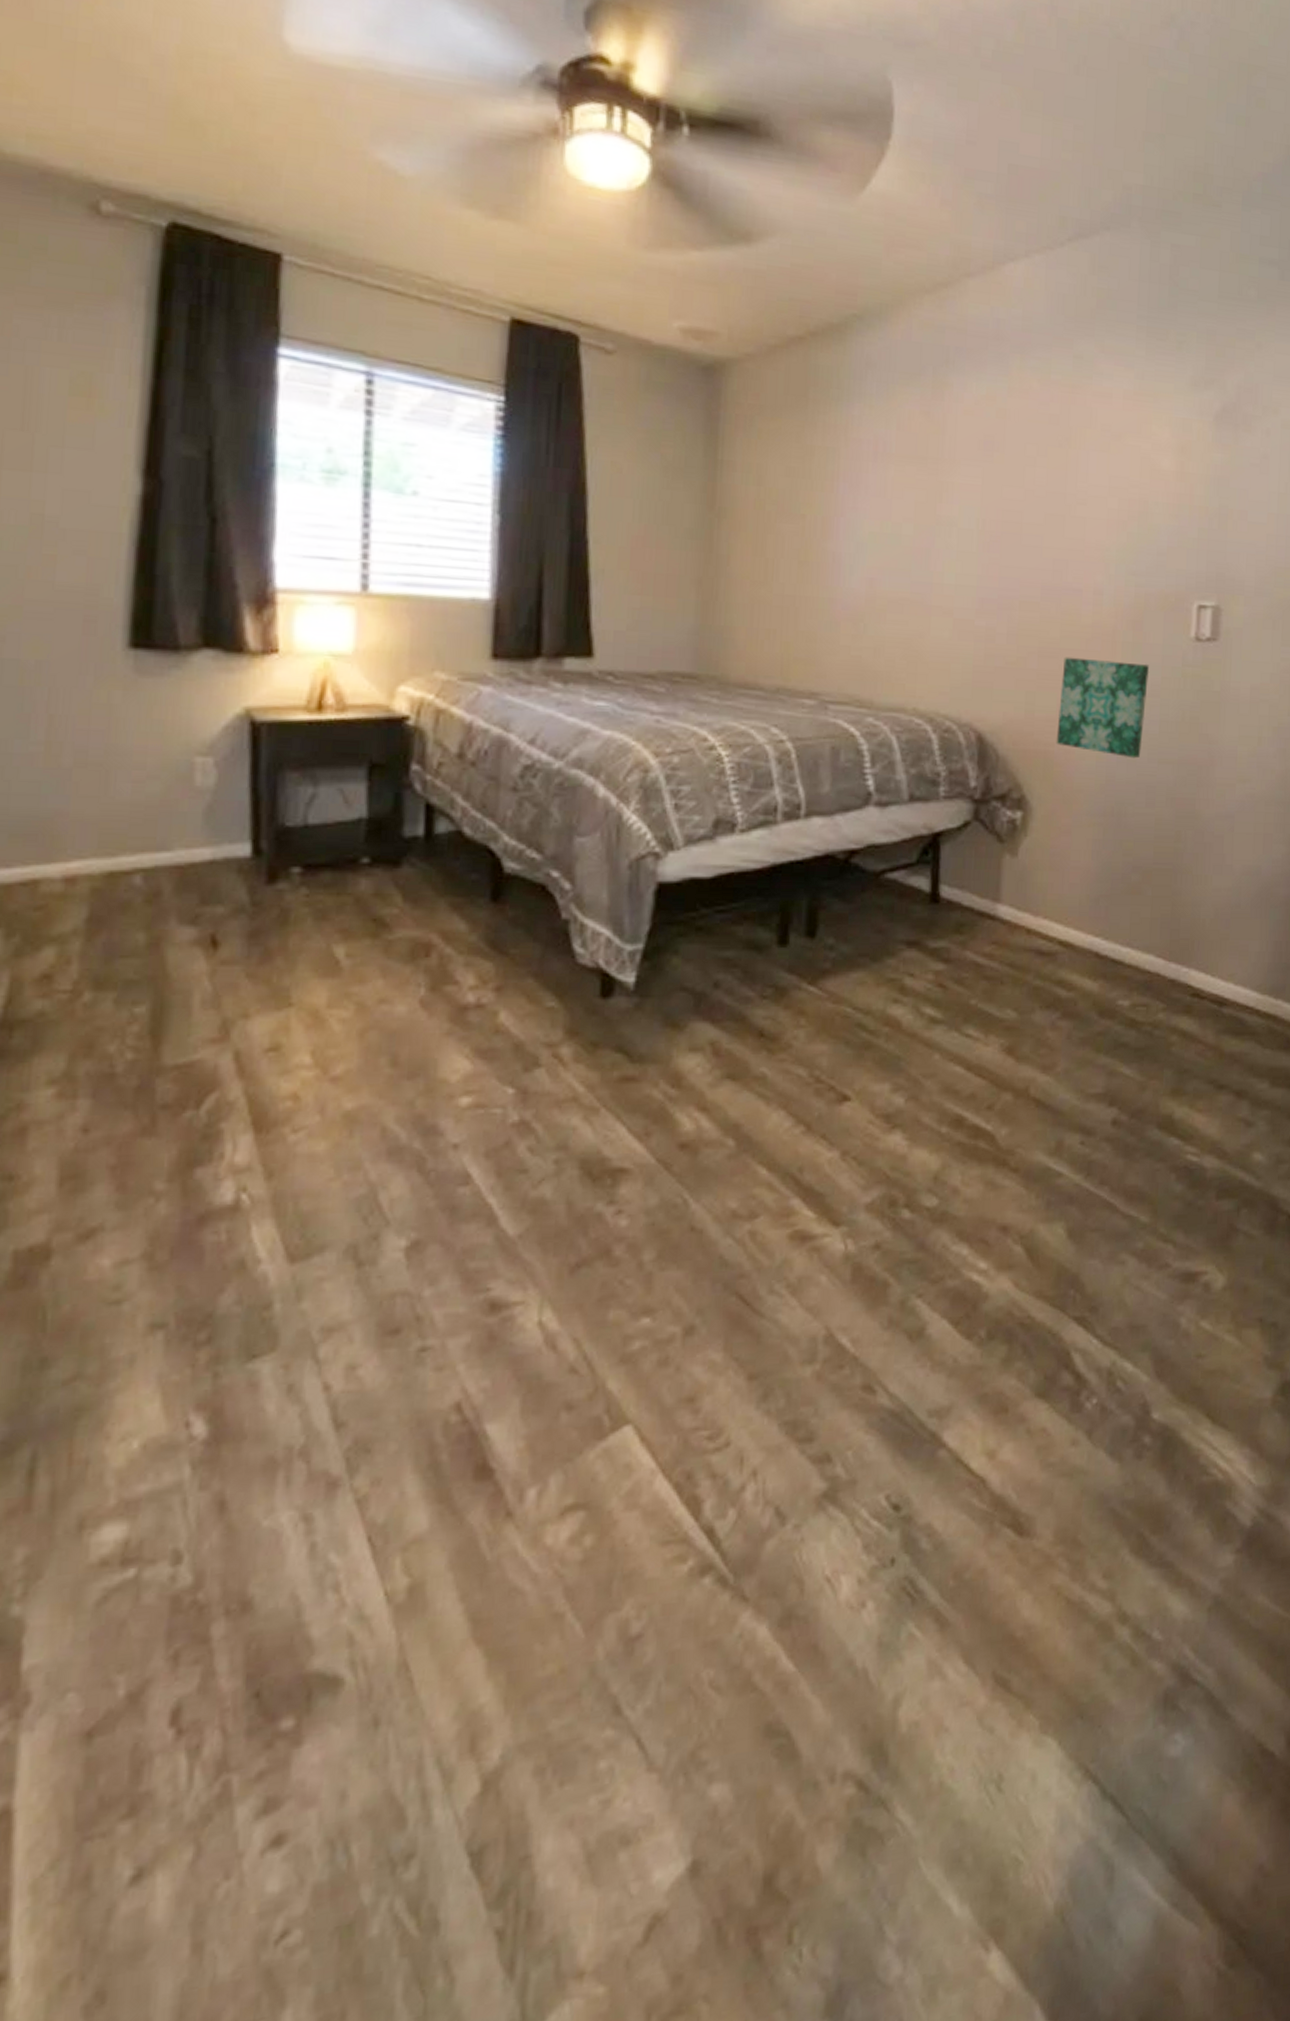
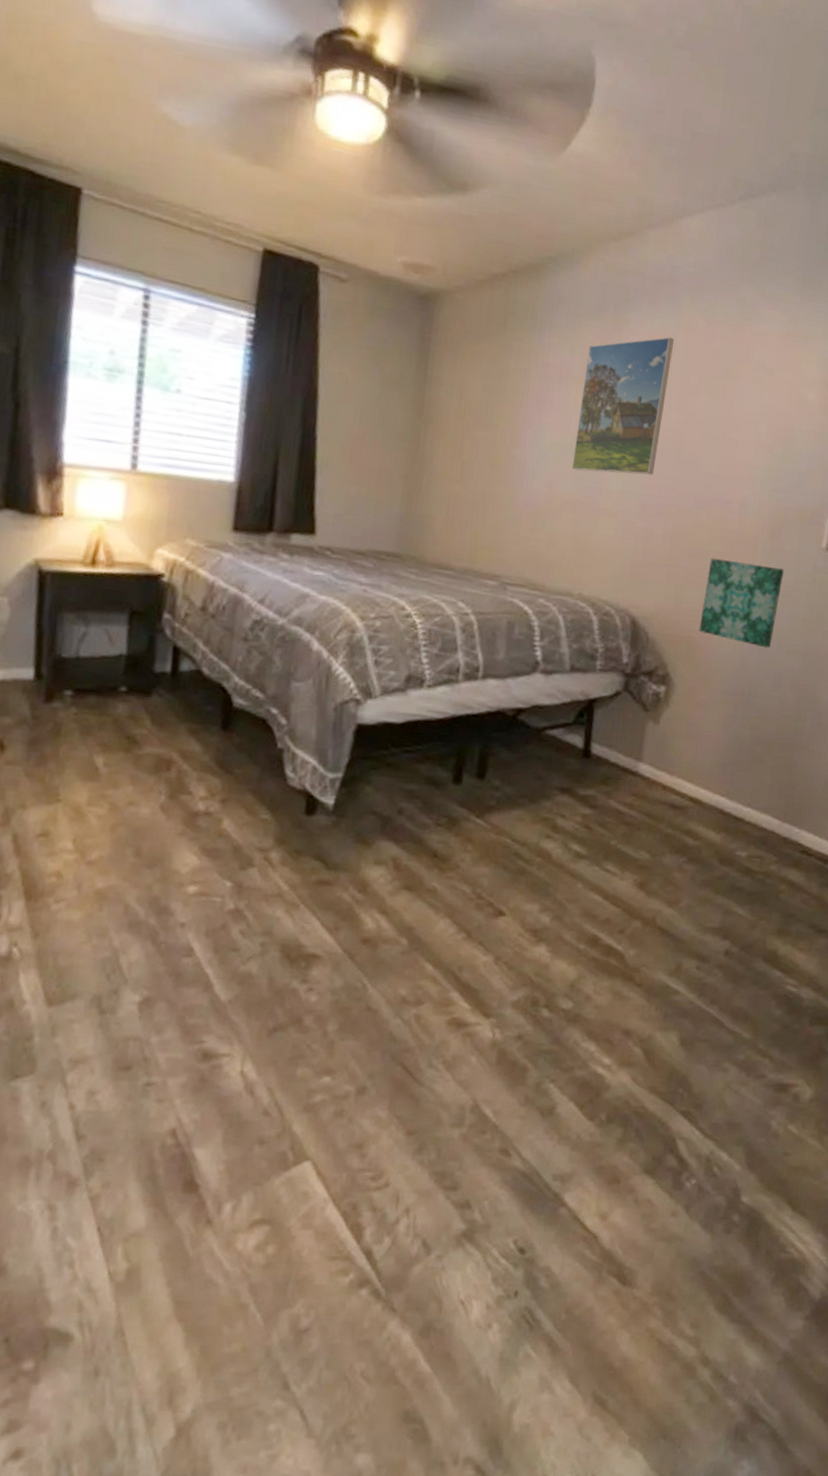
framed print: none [895,402,1004,564] -> present [571,337,674,475]

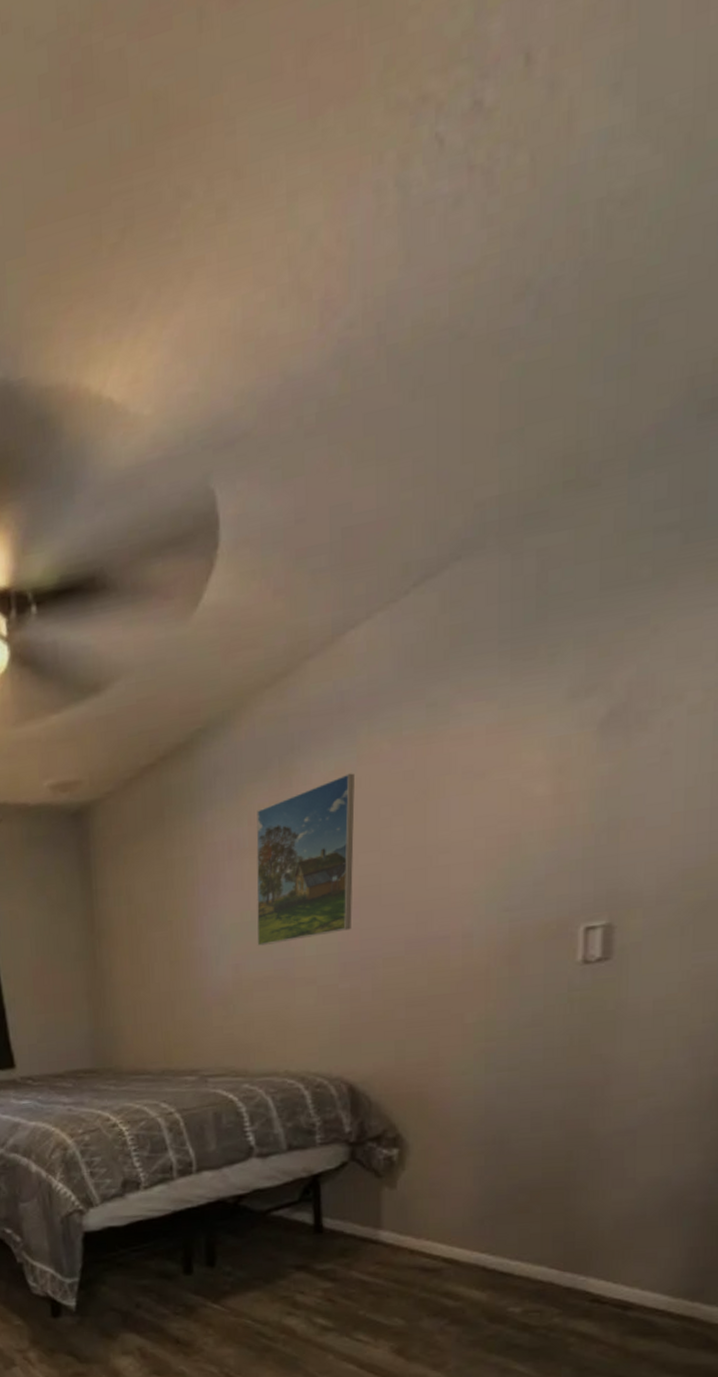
wall art: present [699,558,784,648] -> none [429,996,530,1088]

